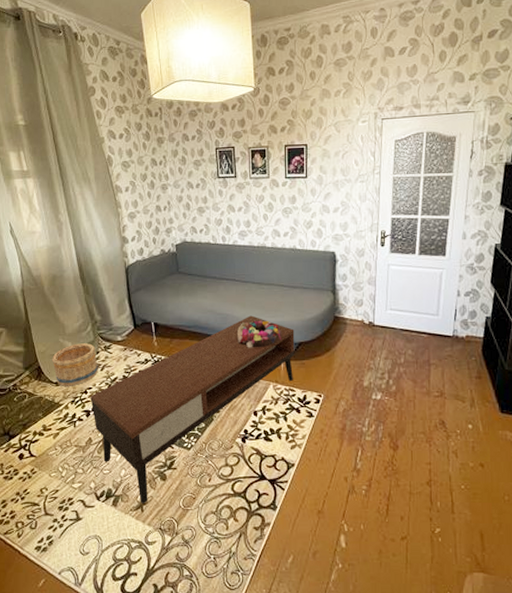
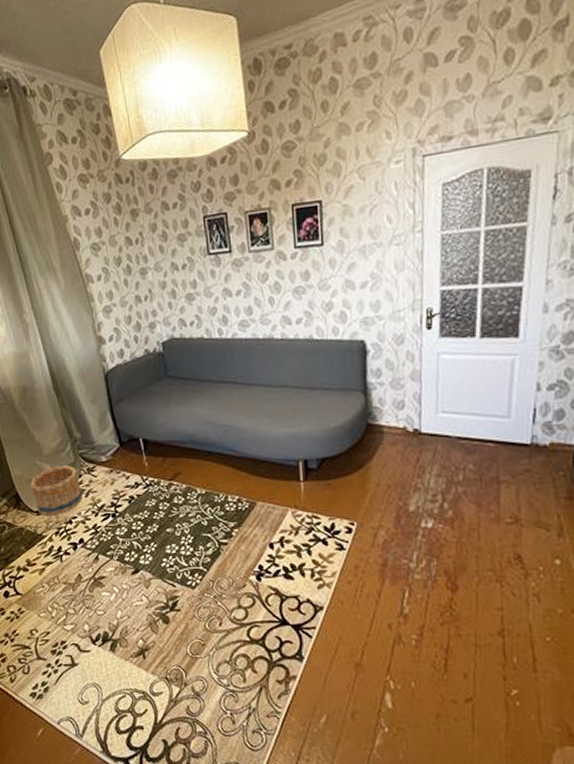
coffee table: present [90,315,295,503] -> none [76,426,318,649]
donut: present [238,320,282,348] -> none [244,431,301,467]

